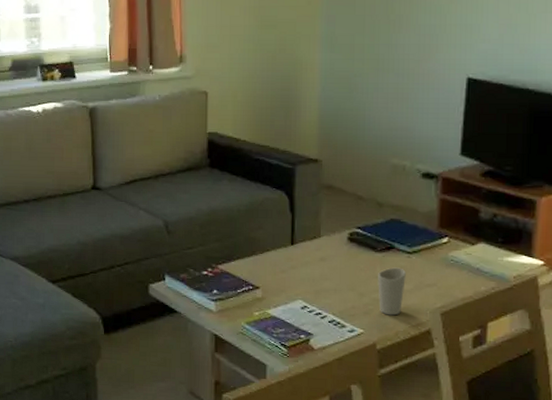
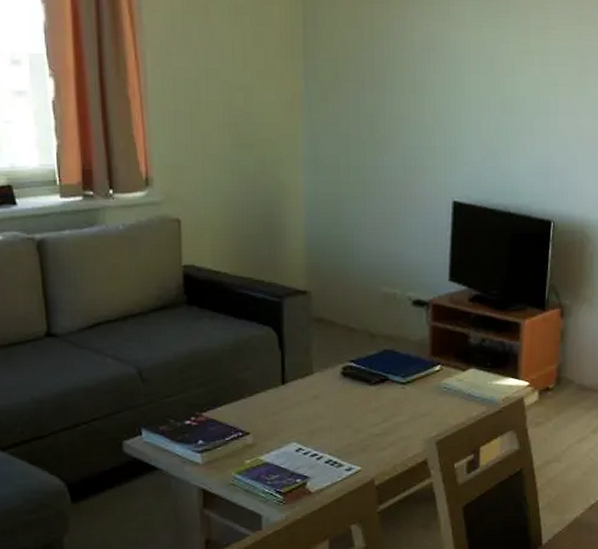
cup: present [378,267,406,316] -> none [373,399,401,449]

